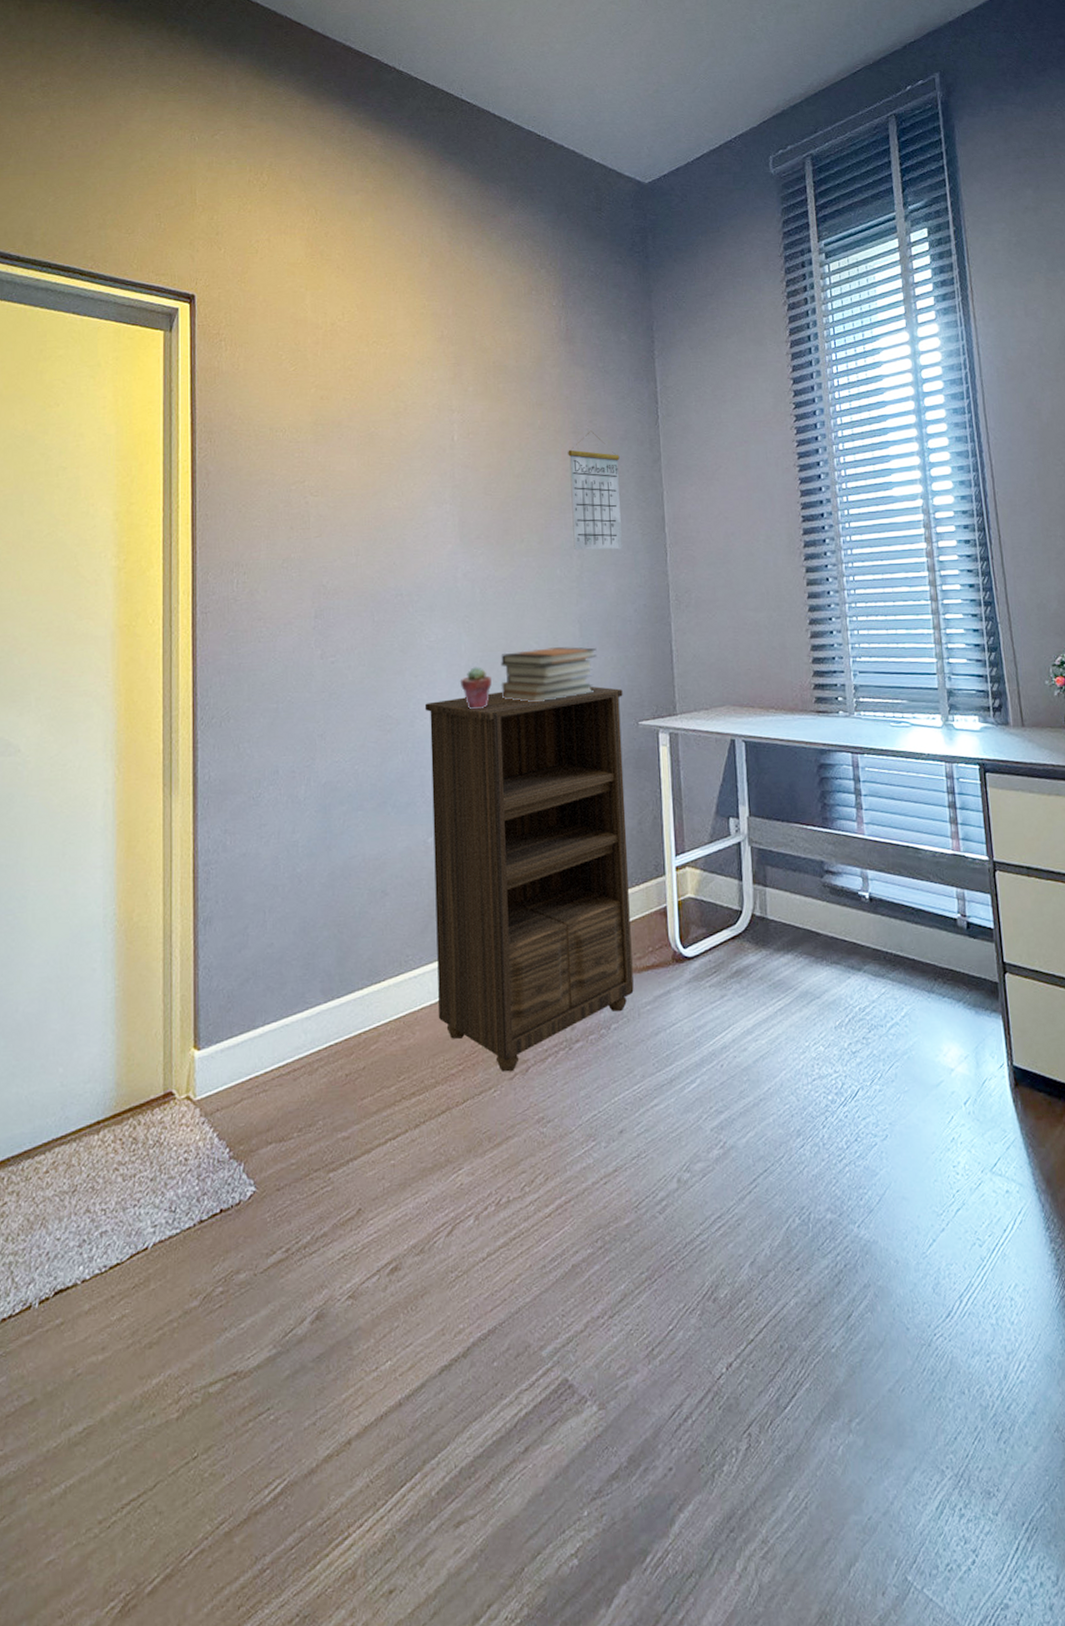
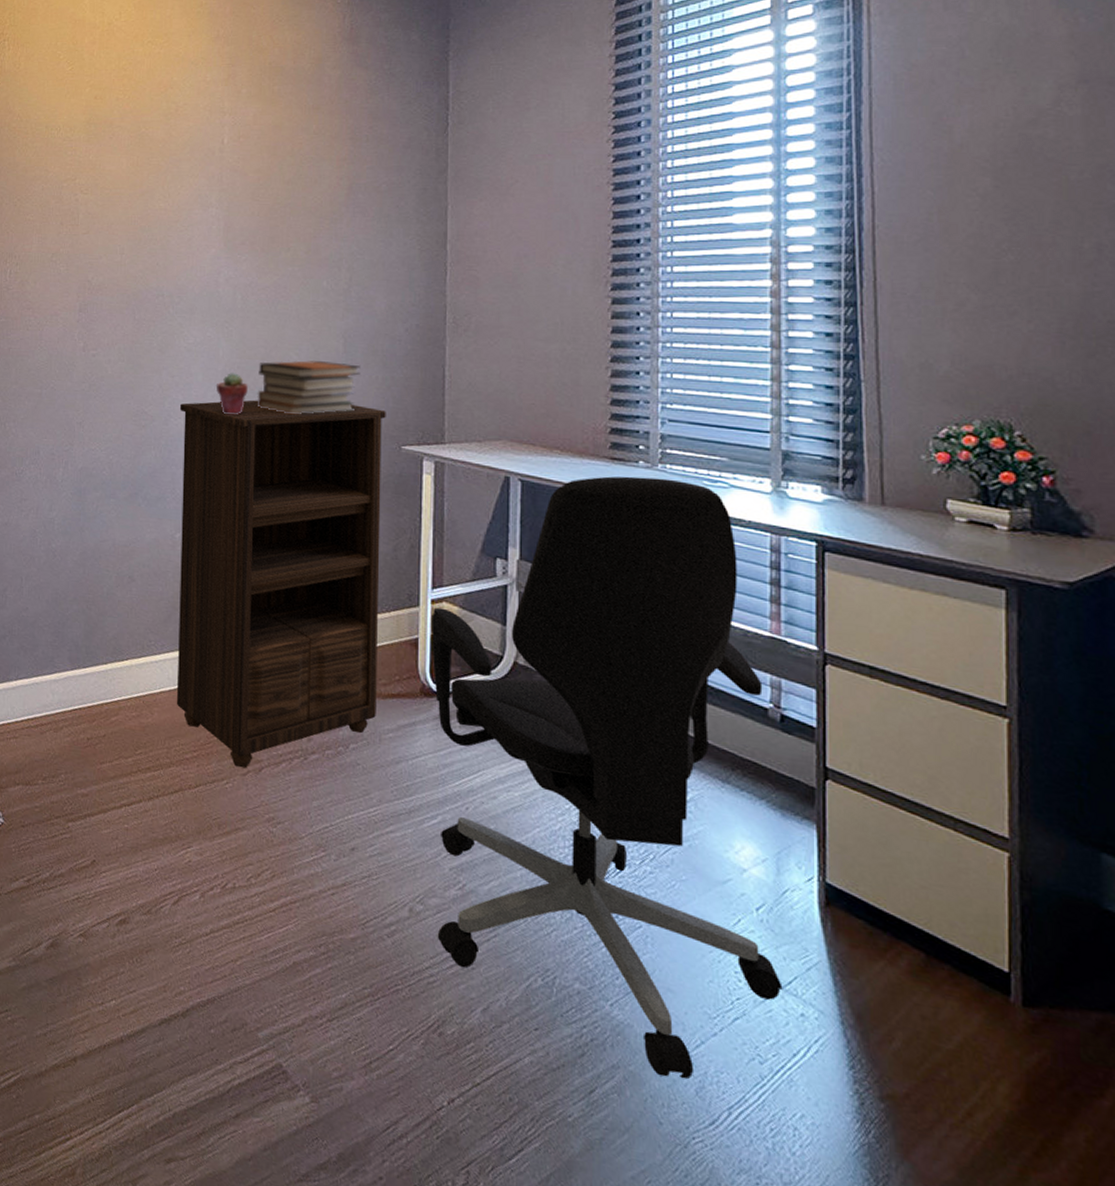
calendar: present [568,430,622,550] -> none [343,137,401,265]
office chair: none [676,724,991,1283] -> present [430,476,783,1079]

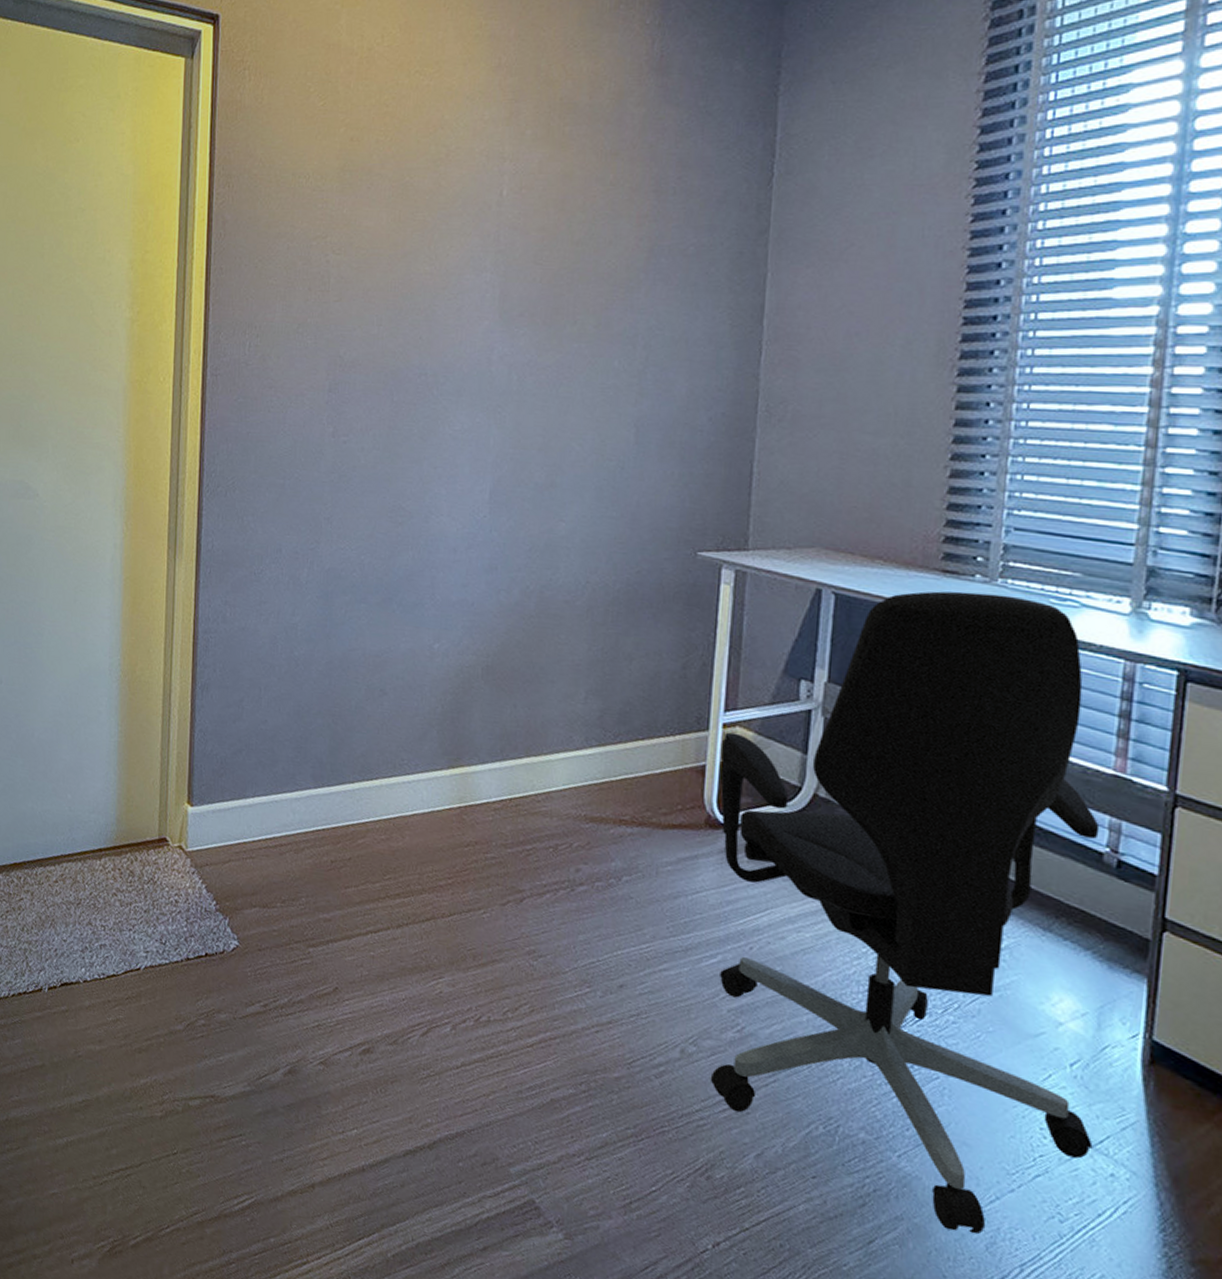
bookshelf: present [177,400,386,769] -> none [431,496,682,898]
potted succulent: present [215,373,248,415] -> none [484,465,522,513]
book stack: present [257,361,361,415] -> none [532,452,654,514]

